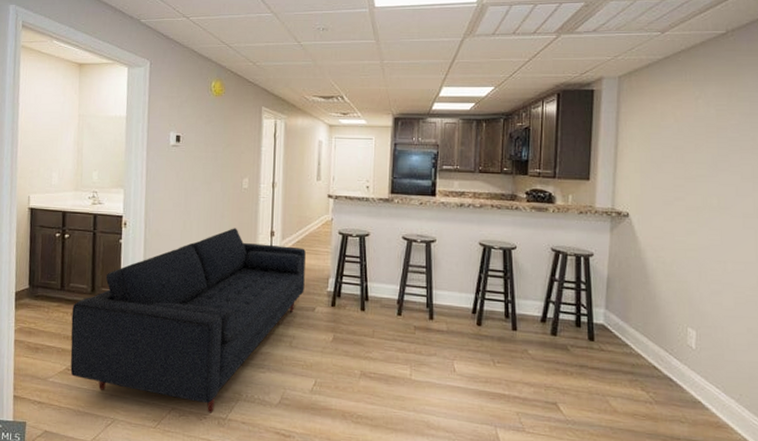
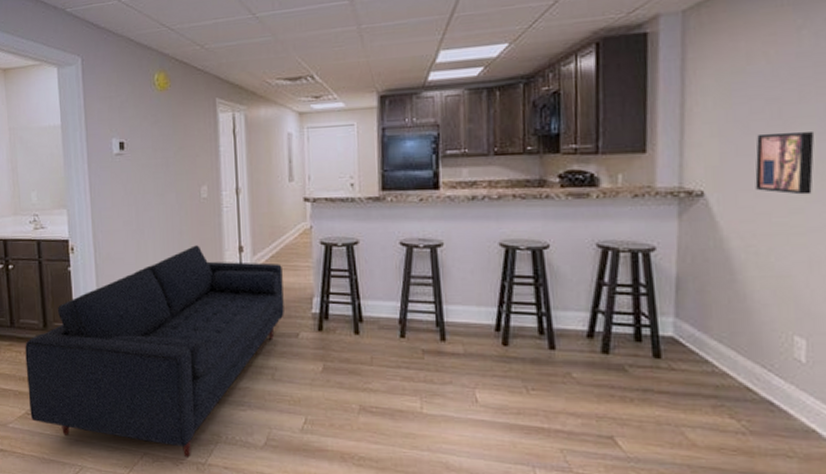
wall art: none [664,173,705,221] -> present [755,131,815,195]

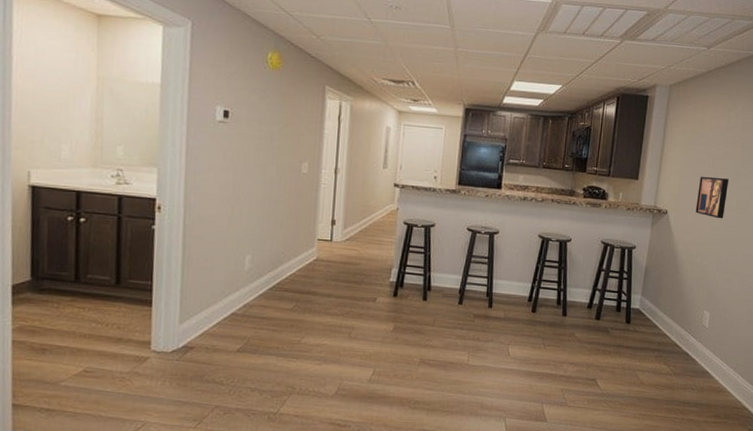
sofa: present [25,245,284,458] -> none [88,215,369,409]

